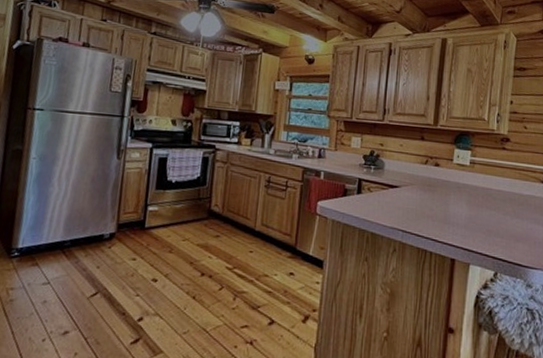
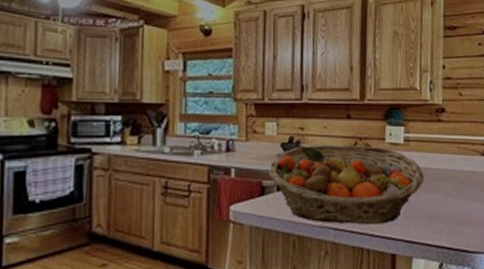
fruit basket: none [350,159,486,232] -> present [268,144,425,225]

